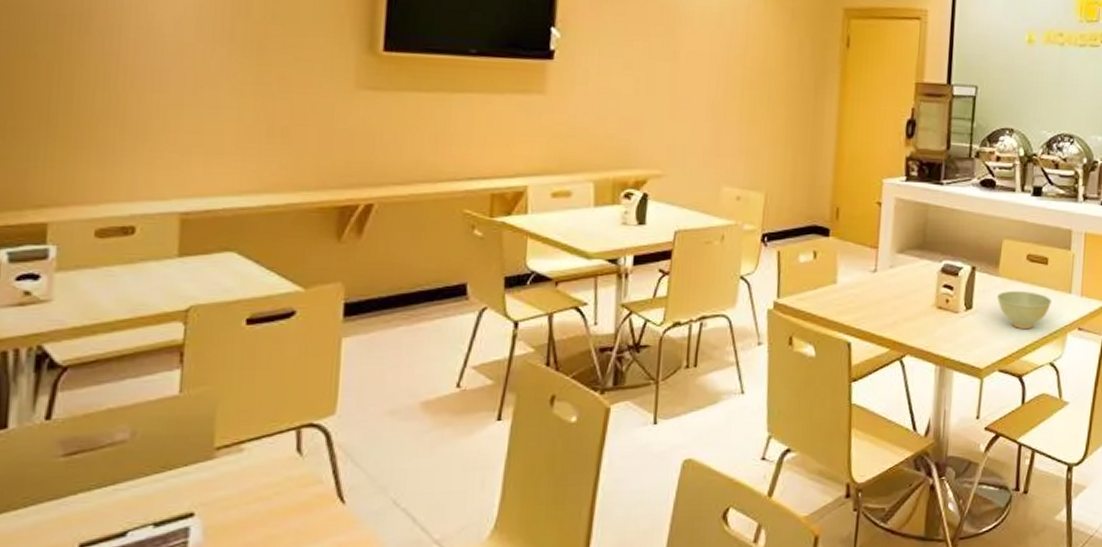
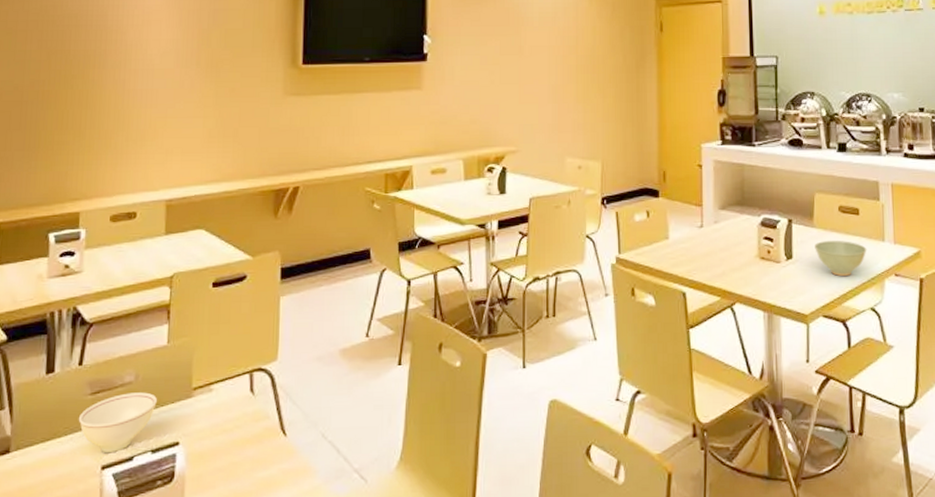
bowl: none [44,453,165,529] -> present [78,392,158,454]

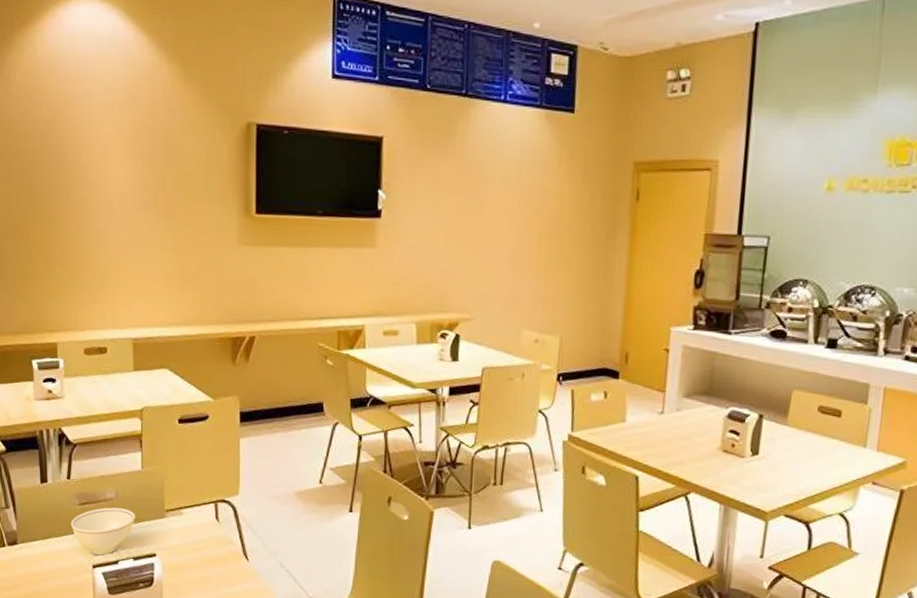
bowl: present [815,241,867,277] -> none [785,440,845,479]

